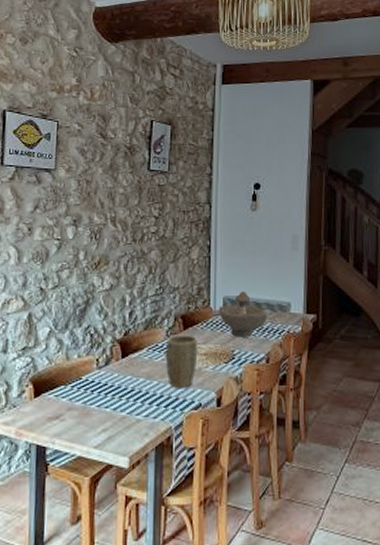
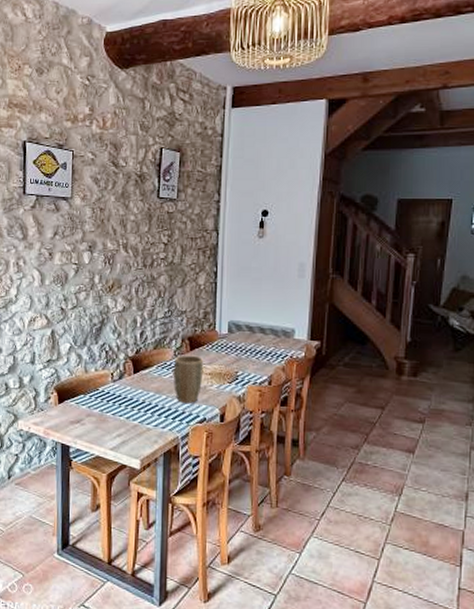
decorative bowl: present [218,291,268,337] -> none [224,317,271,360]

